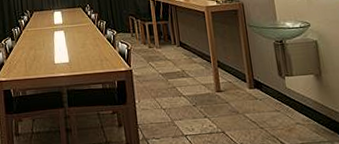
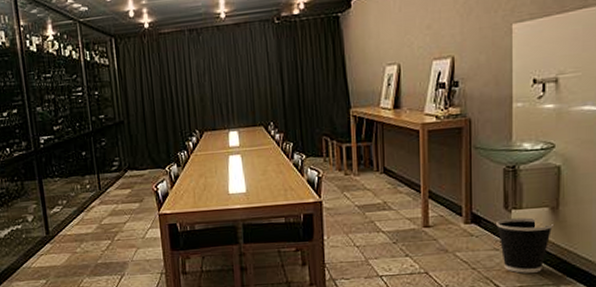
wastebasket: none [274,83,321,132] -> present [496,217,555,273]

